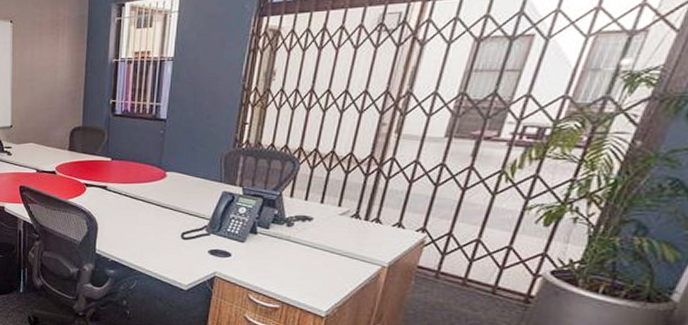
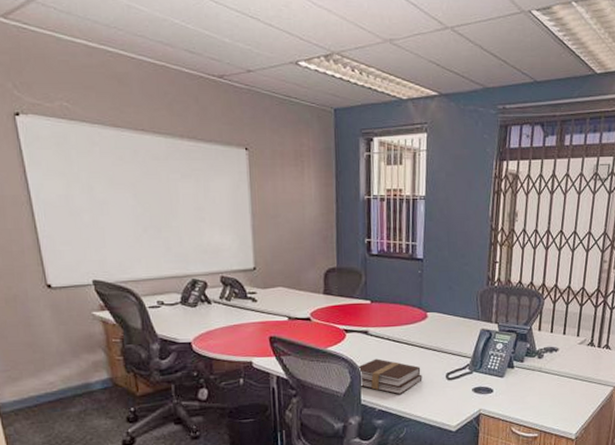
book: none [95,213,157,249] -> present [358,358,423,395]

